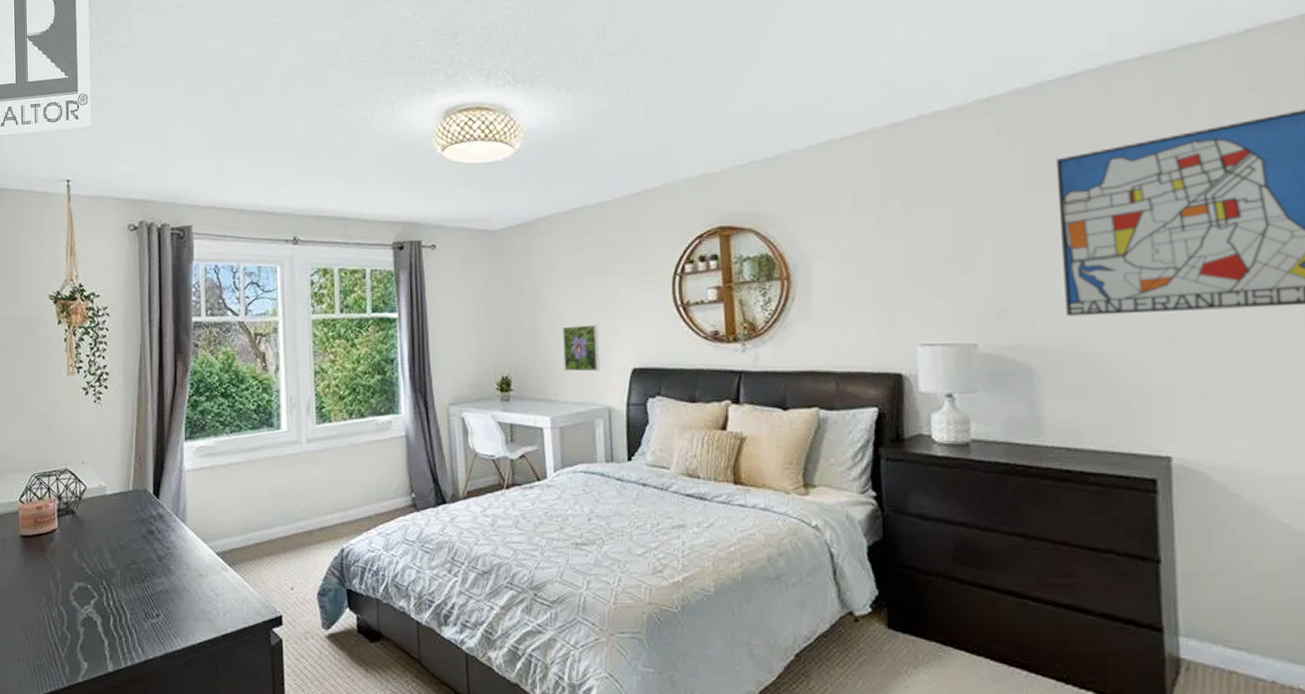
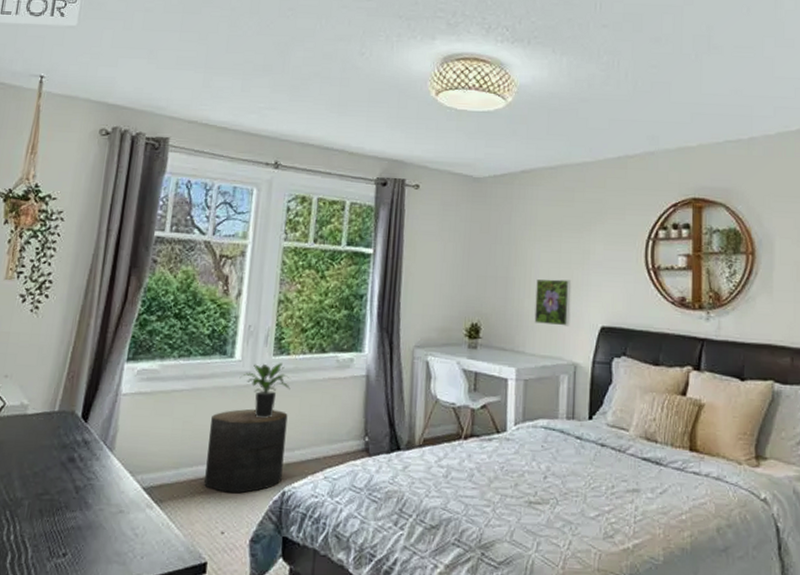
stool: none [268,475,339,553] -> present [204,408,288,494]
potted plant: none [288,430,336,484] -> present [239,363,290,419]

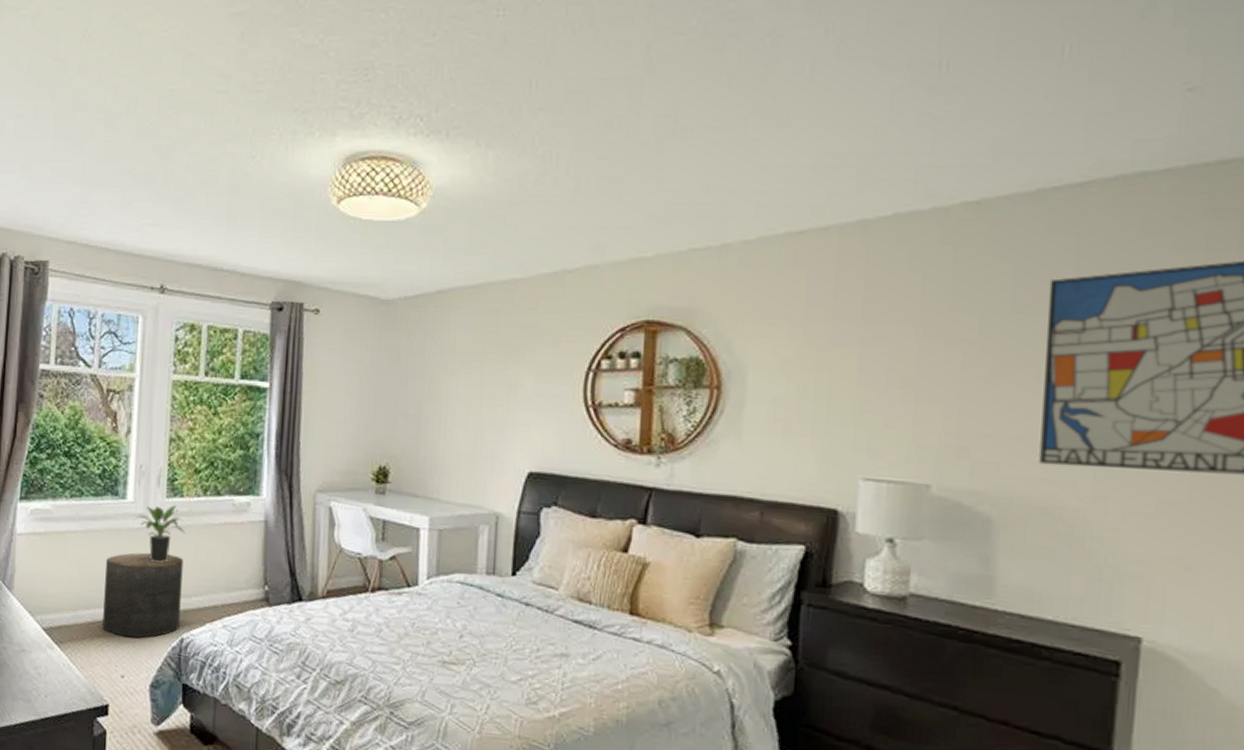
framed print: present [534,278,572,326] -> none [451,416,495,471]

